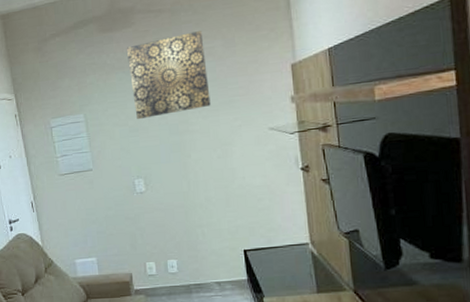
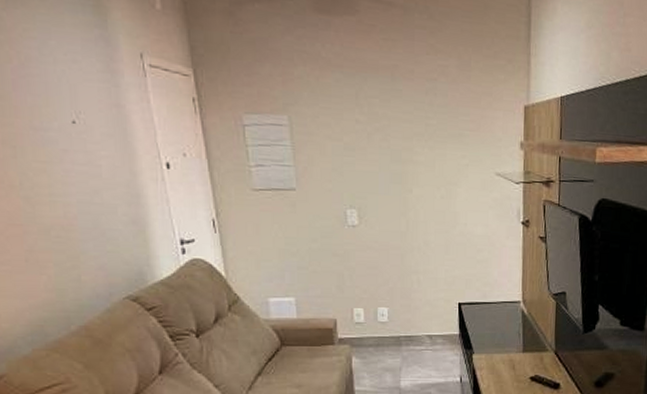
wall art: present [126,31,211,120] -> none [346,40,439,137]

